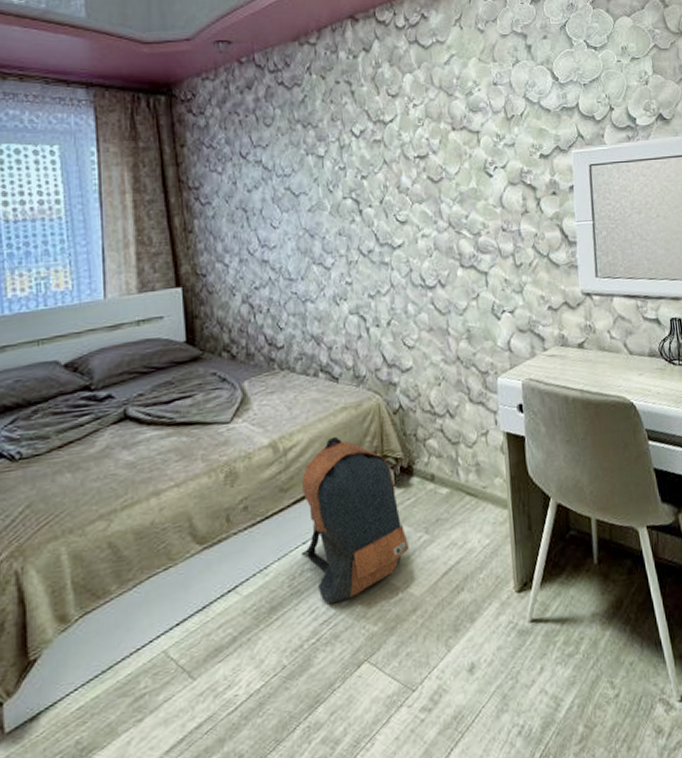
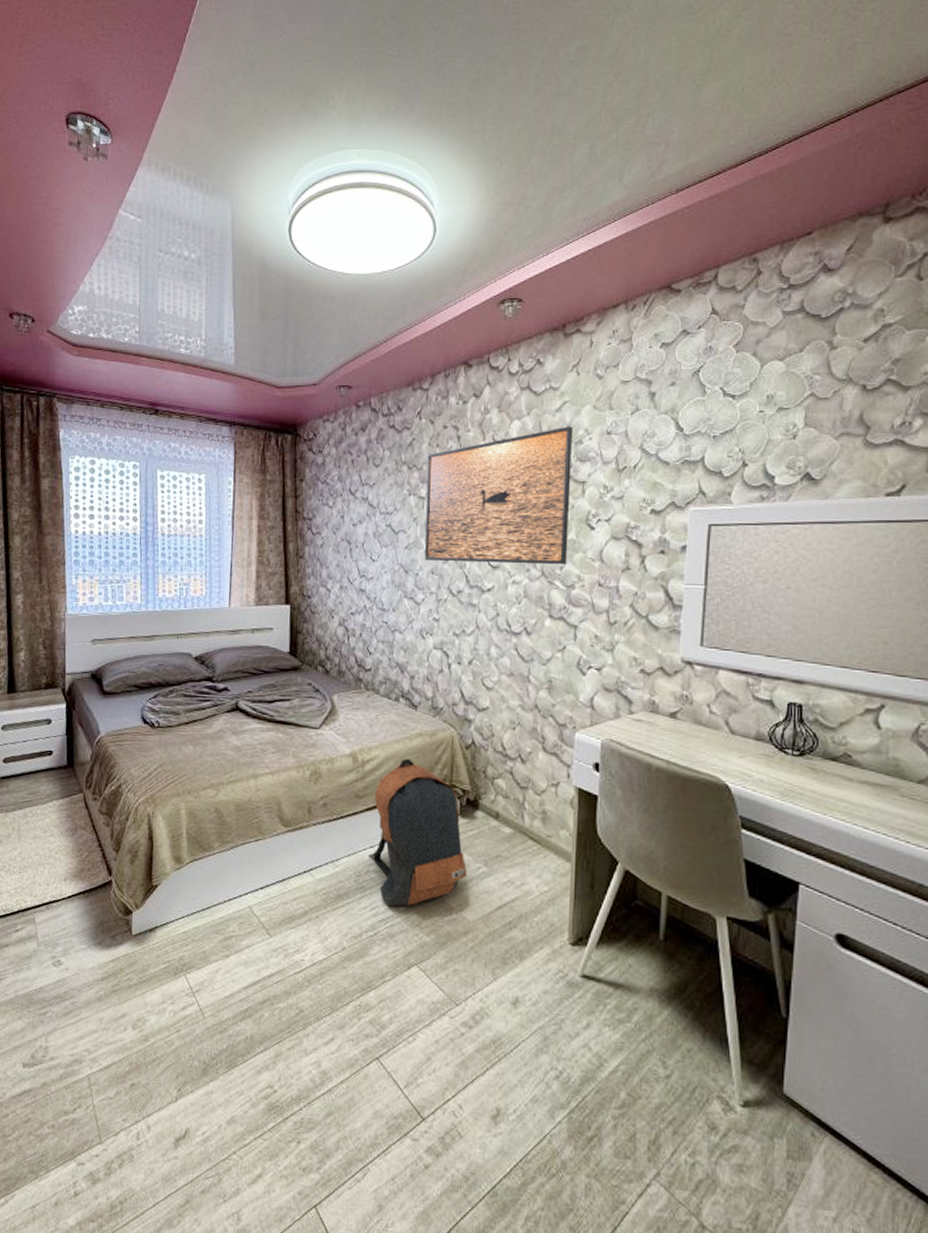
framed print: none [322,78,472,223] -> present [425,426,574,565]

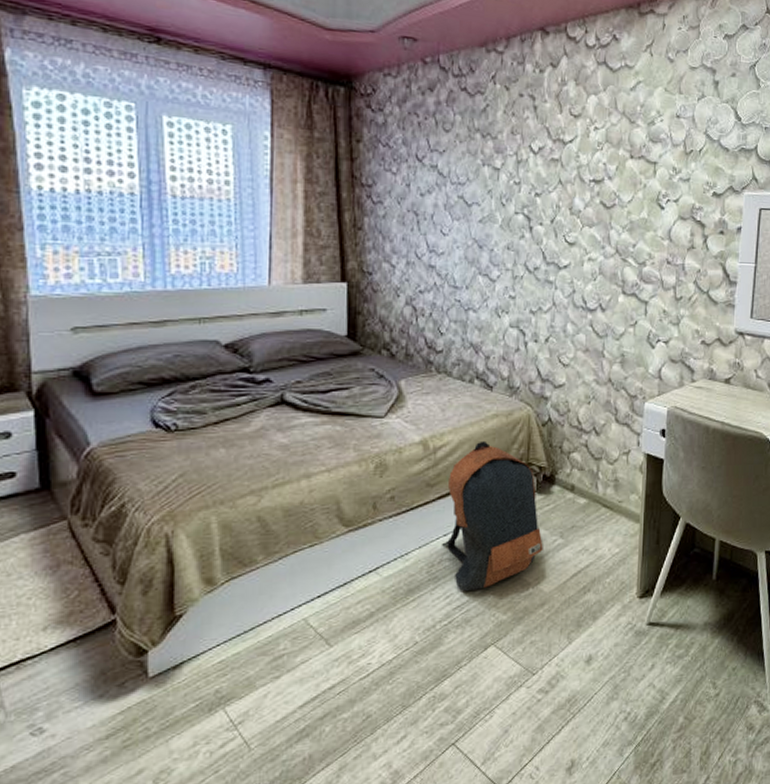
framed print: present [425,426,574,565] -> none [500,106,647,243]

